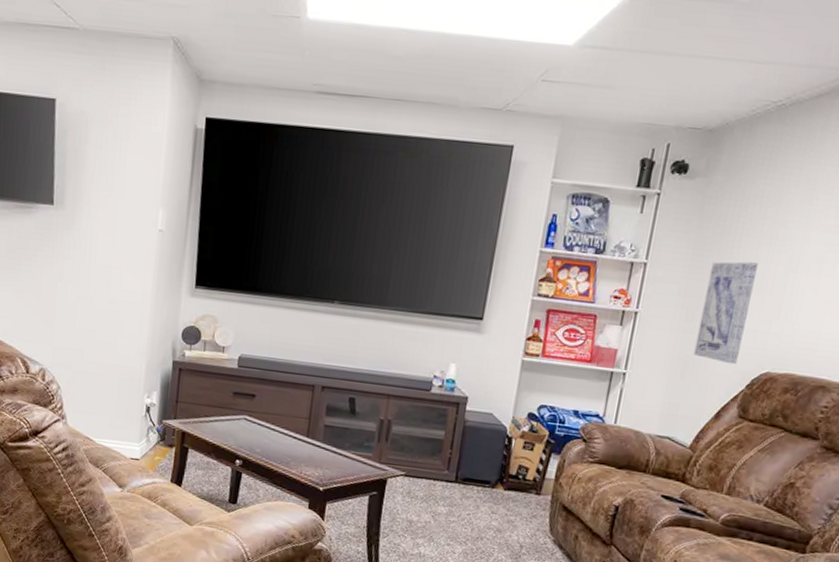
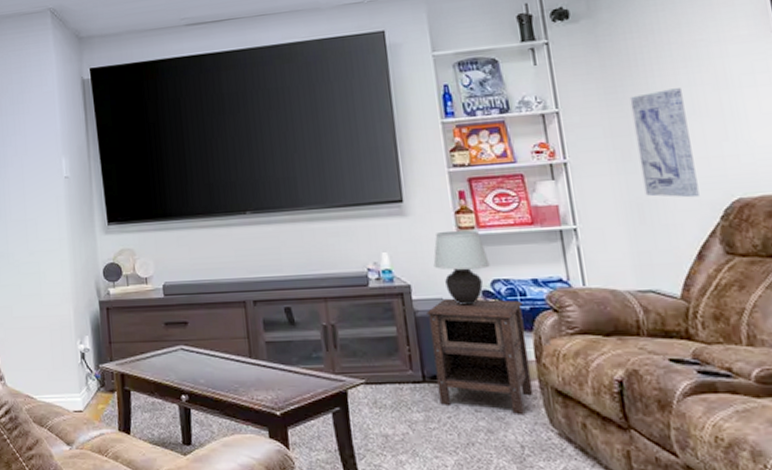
nightstand: none [464,414,559,522] -> present [426,298,534,416]
table lamp: none [493,354,543,424] -> present [433,230,490,305]

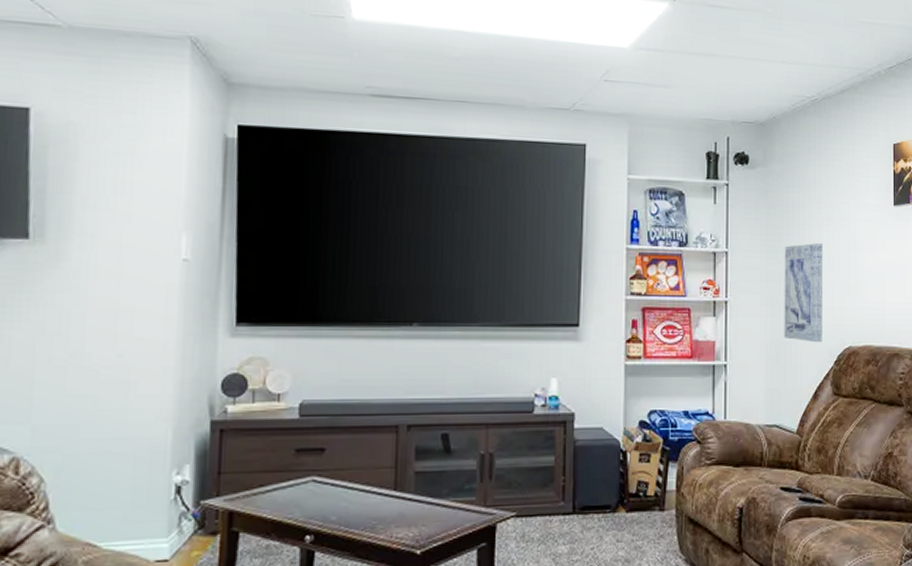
nightstand: present [426,298,534,416] -> none [586,428,672,544]
table lamp: present [433,230,490,305] -> none [599,359,650,435]

